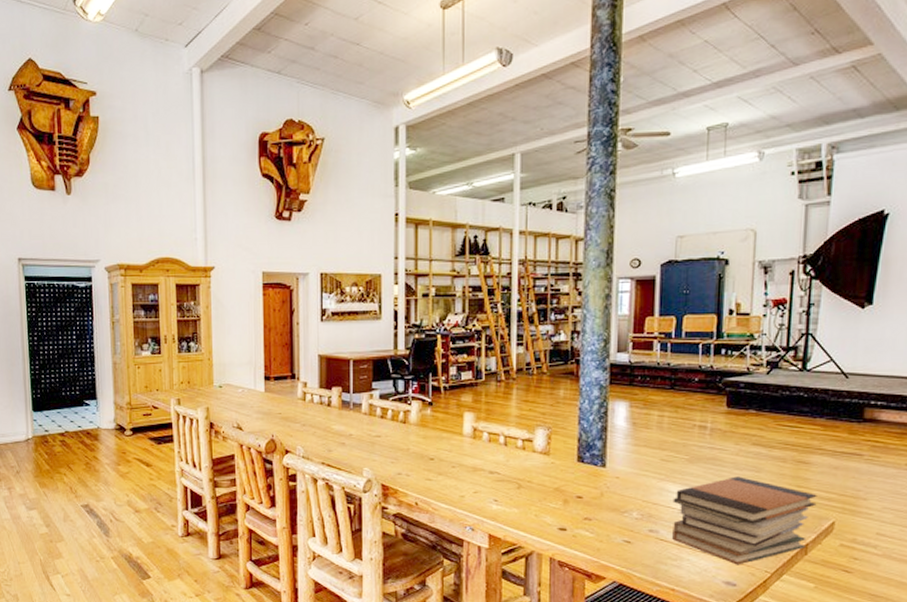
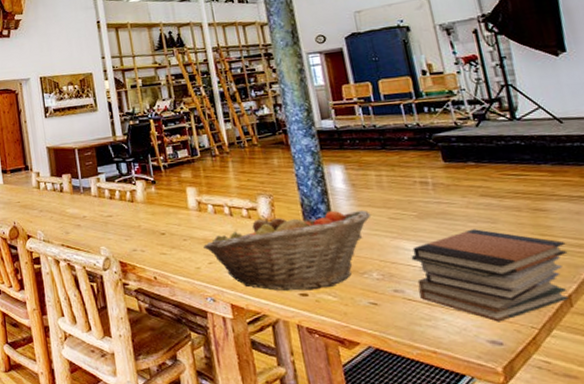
fruit basket: none [472,447,645,526] -> present [203,210,372,291]

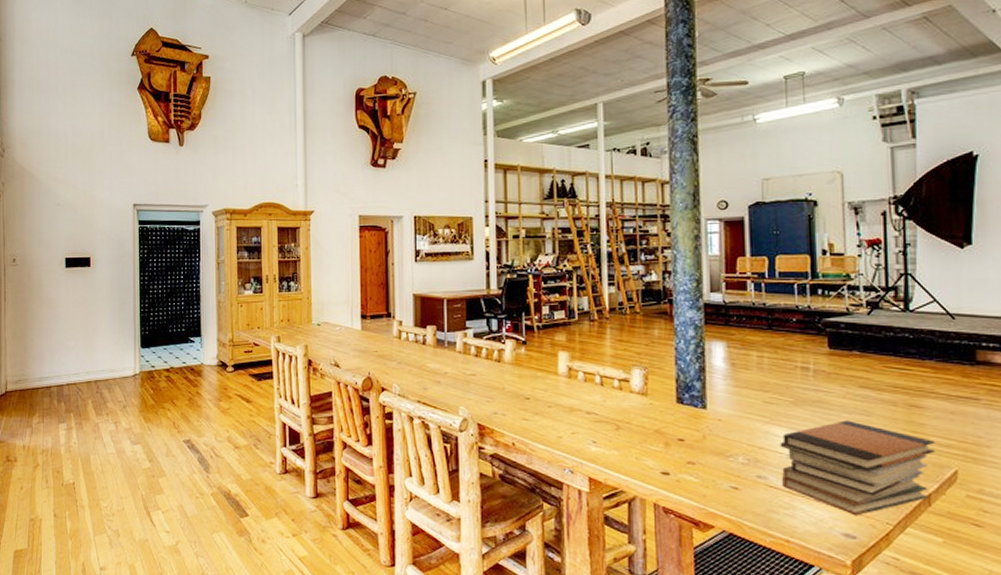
fruit basket: present [203,210,372,291] -> none [568,388,746,470]

